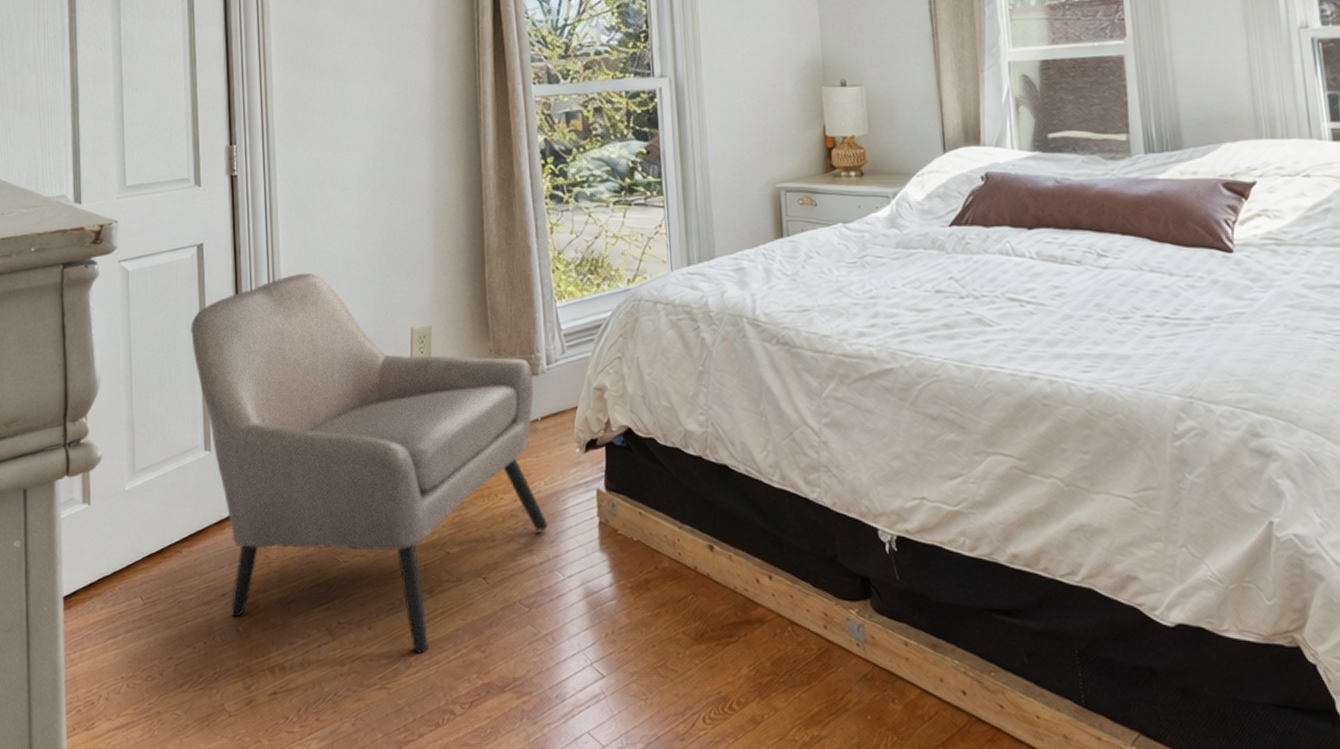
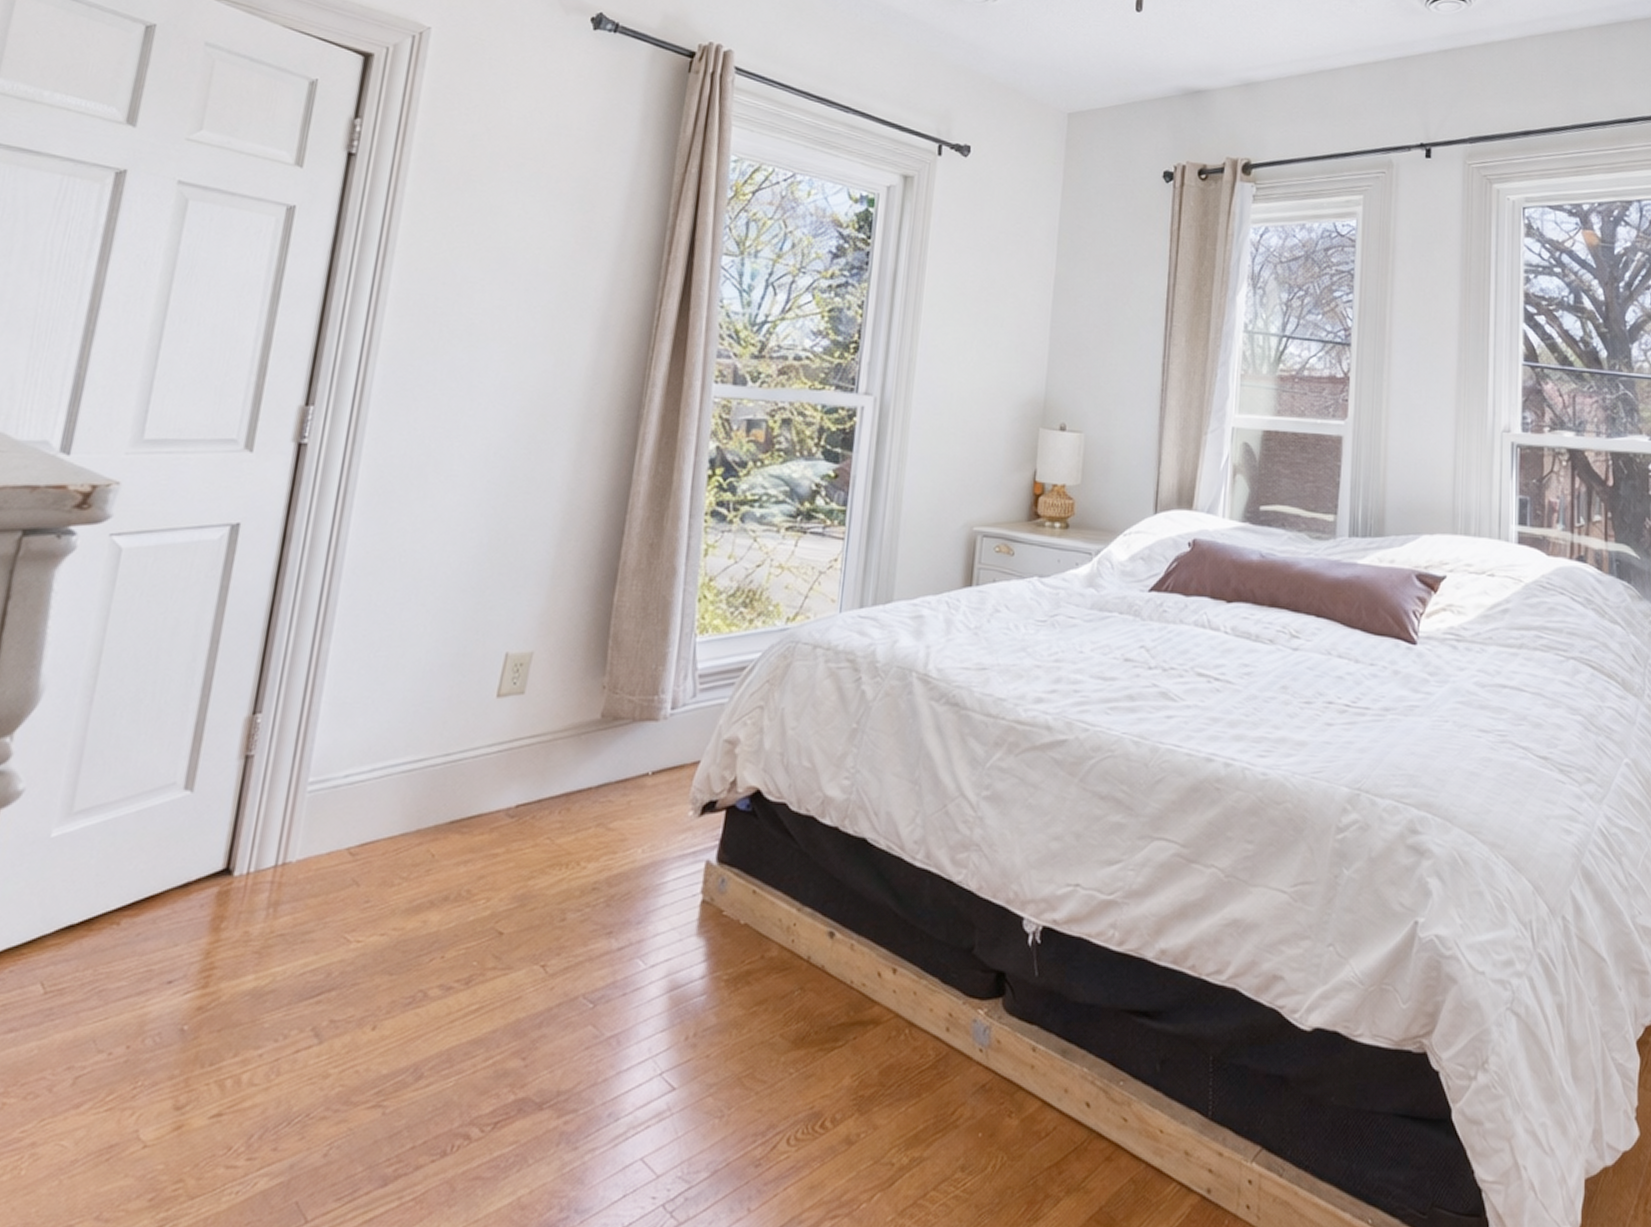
armchair: present [190,272,548,653] -> none [176,572,652,1061]

